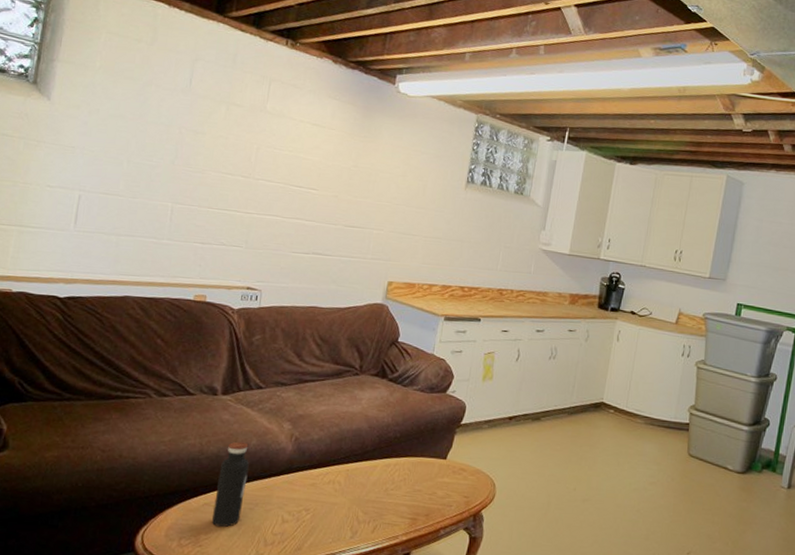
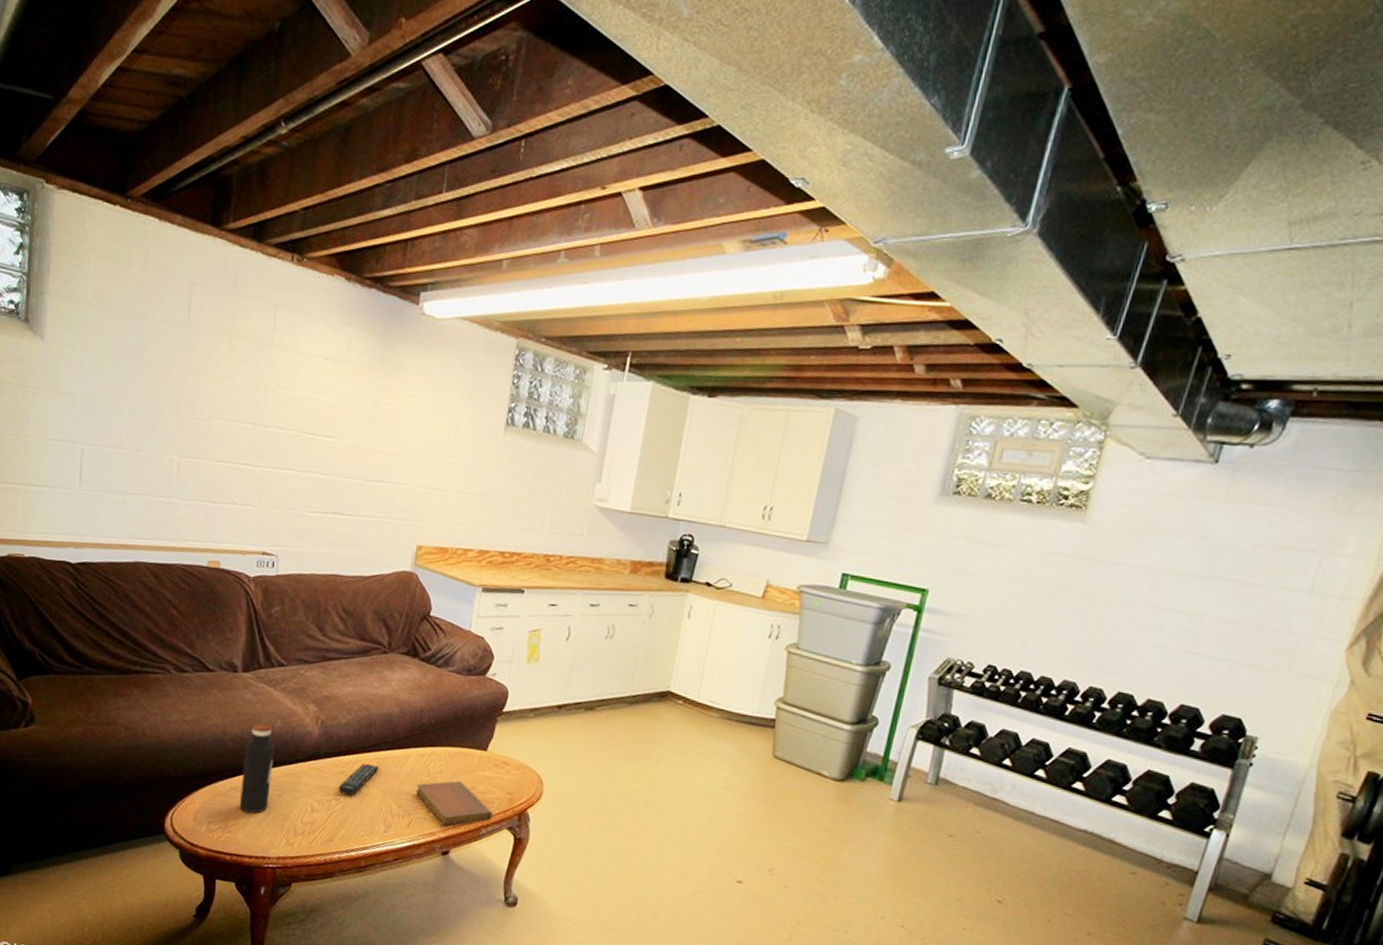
remote control: none [308,474,348,506] -> present [338,763,380,796]
notebook: none [381,487,451,530] -> present [416,781,493,826]

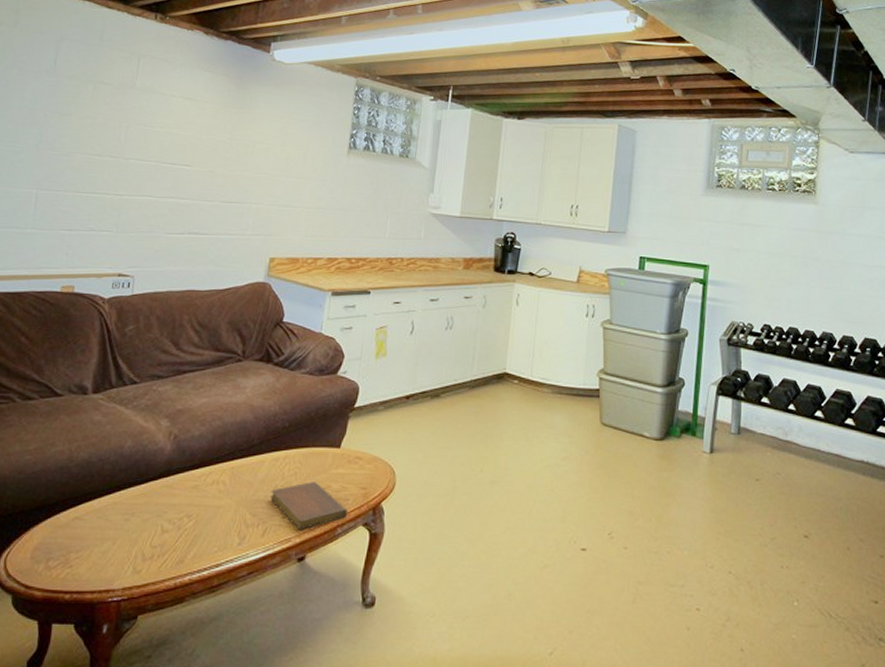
water bottle: present [239,723,275,814] -> none [82,444,124,542]
remote control: present [338,763,380,796] -> none [190,474,234,511]

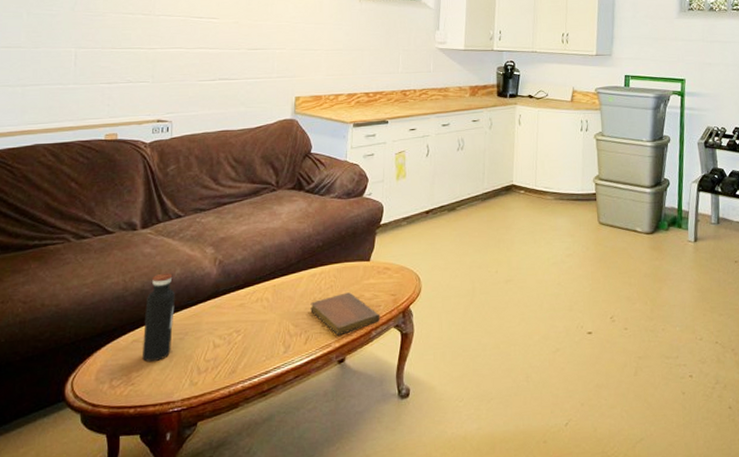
water bottle: none [82,444,124,542] -> present [141,273,175,362]

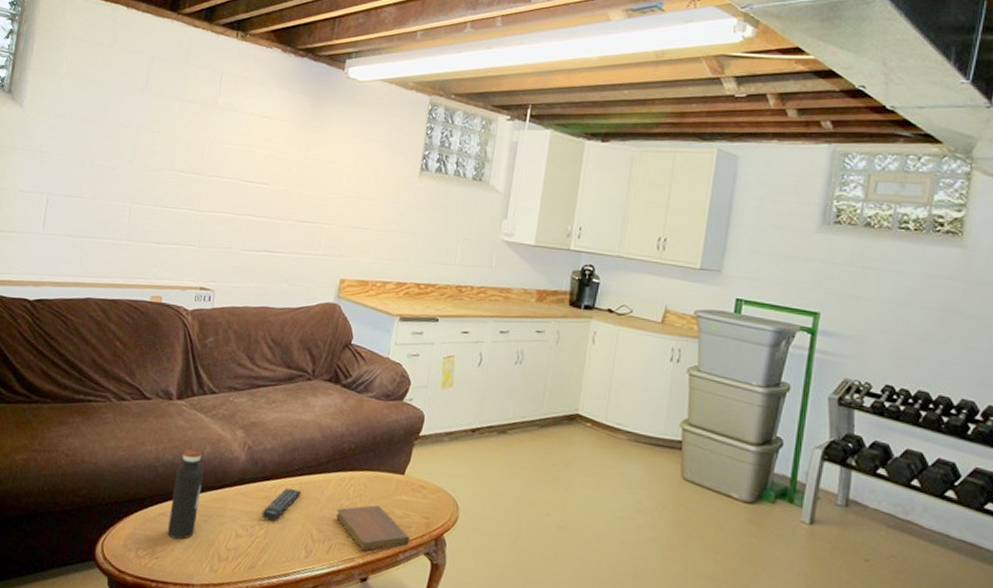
remote control: none [238,292,276,326] -> present [261,487,302,521]

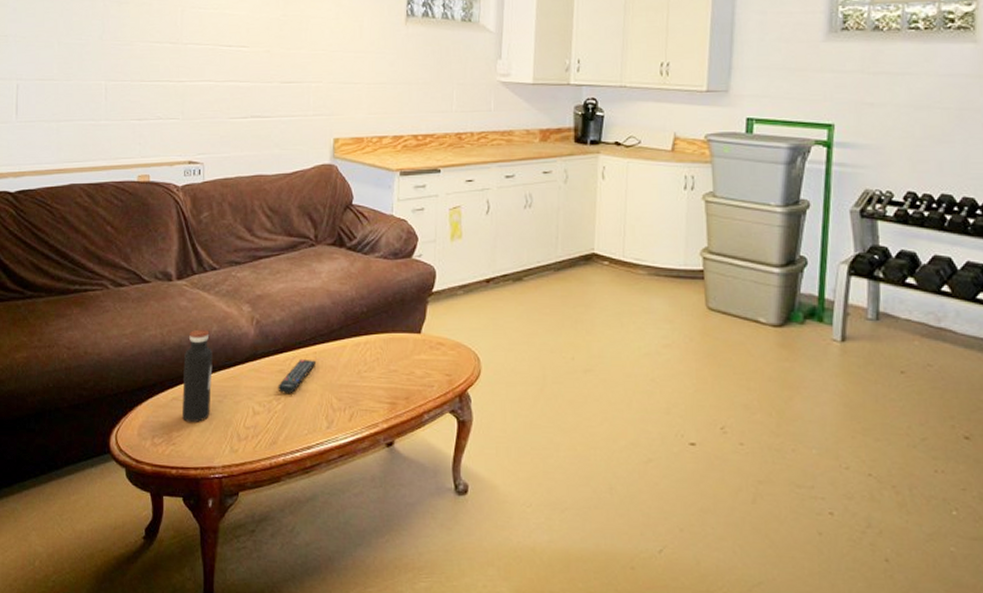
notebook: present [336,505,410,552] -> none [355,367,434,416]

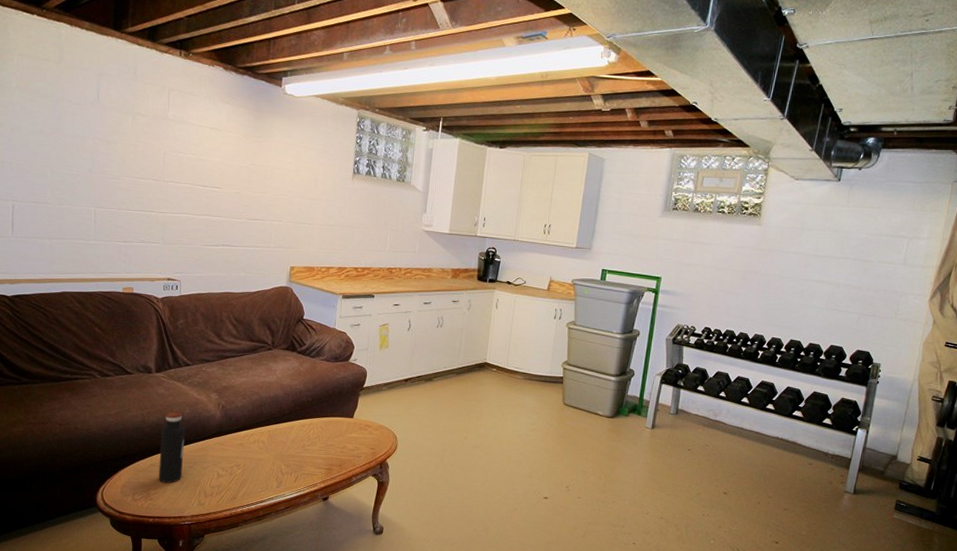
remote control: present [278,358,317,394] -> none [238,435,270,462]

